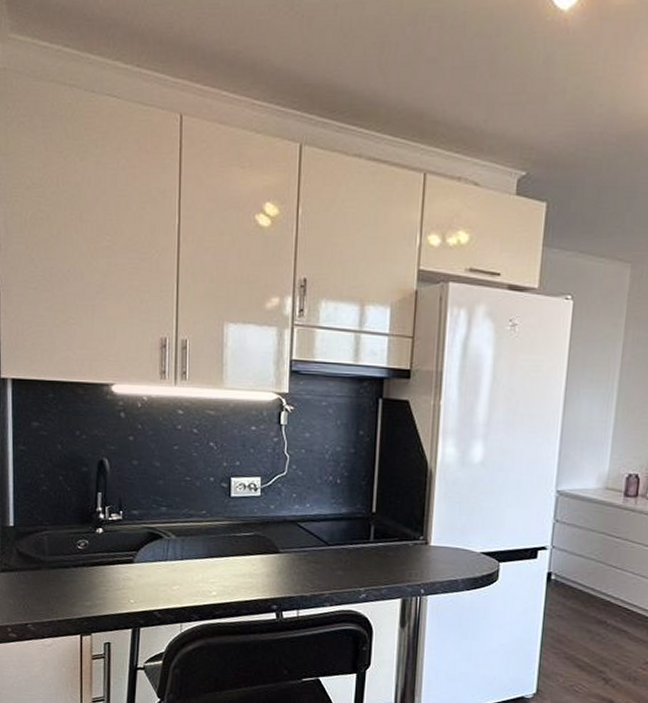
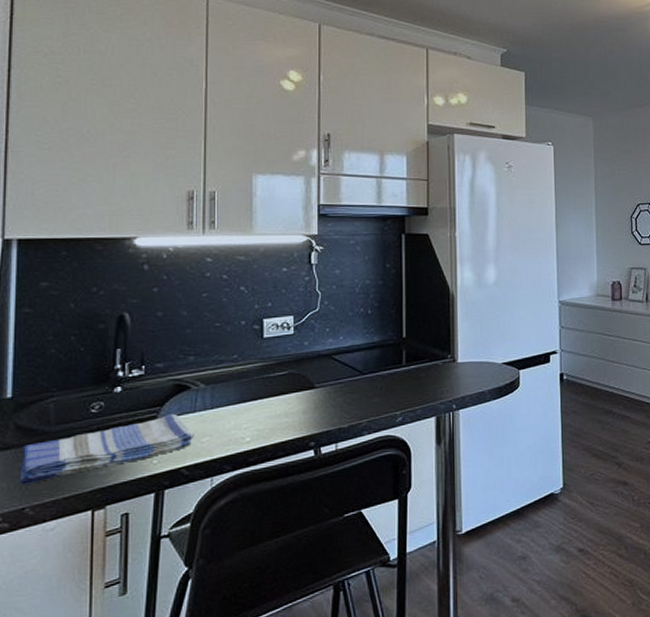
dish towel: none [22,559,166,604] -> present [19,413,195,485]

